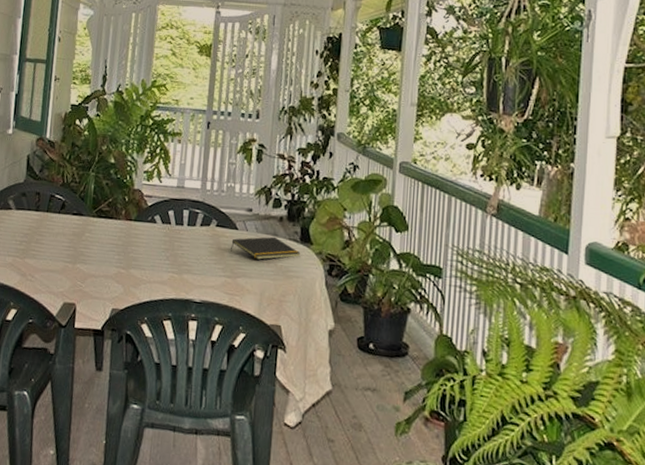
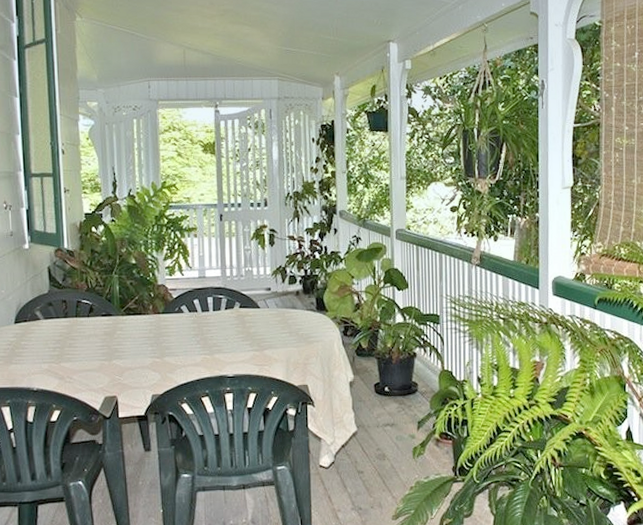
notepad: present [231,236,301,260] -> none [255,309,318,332]

